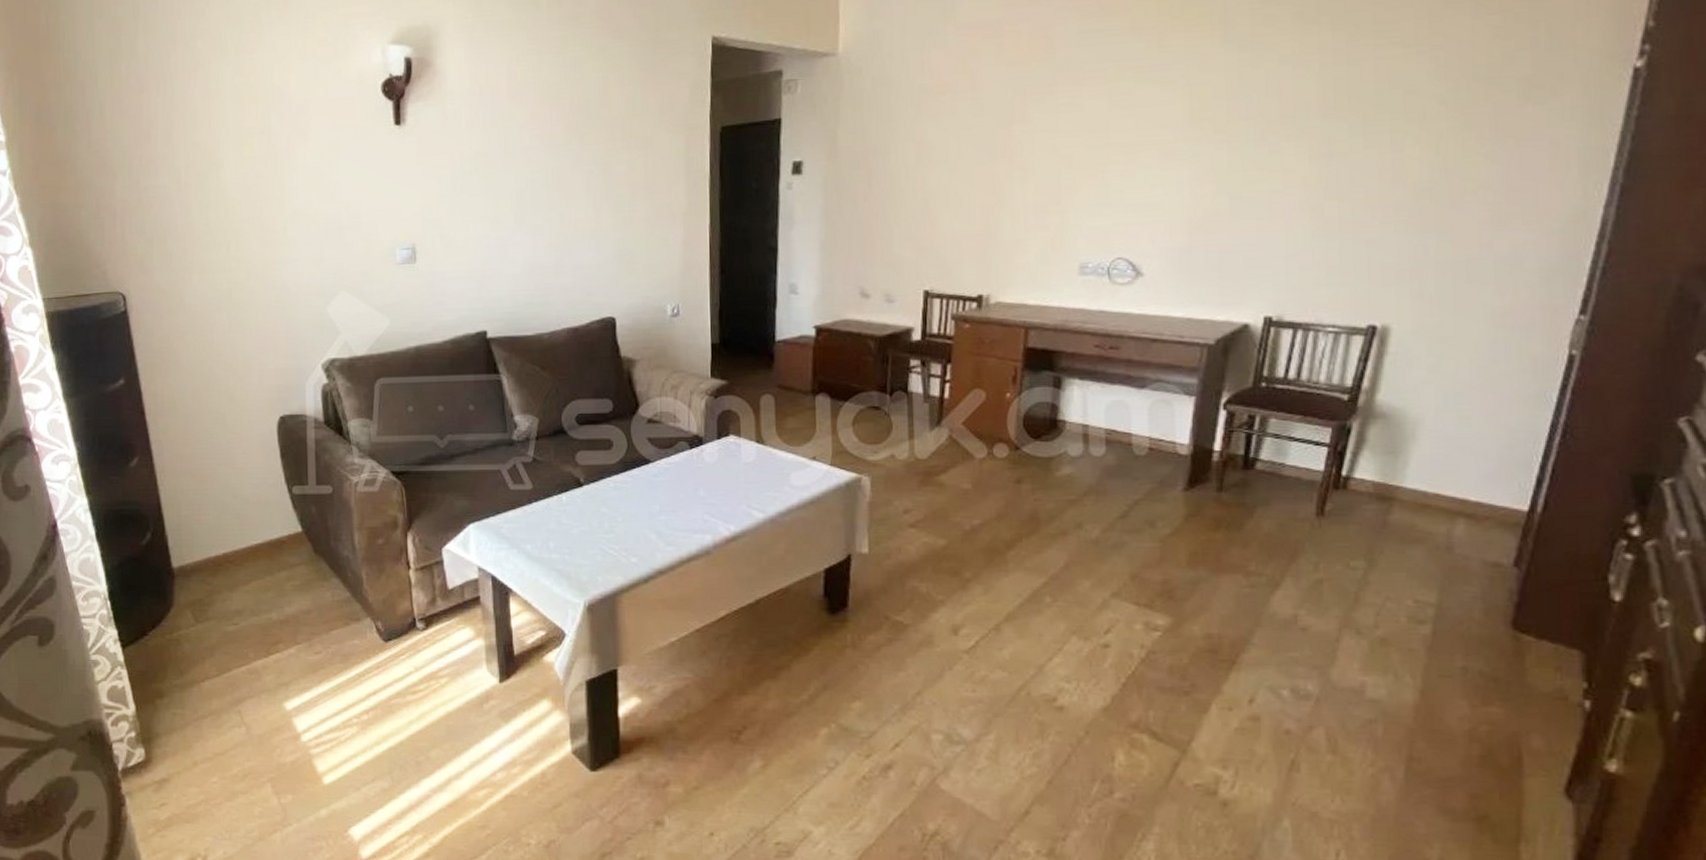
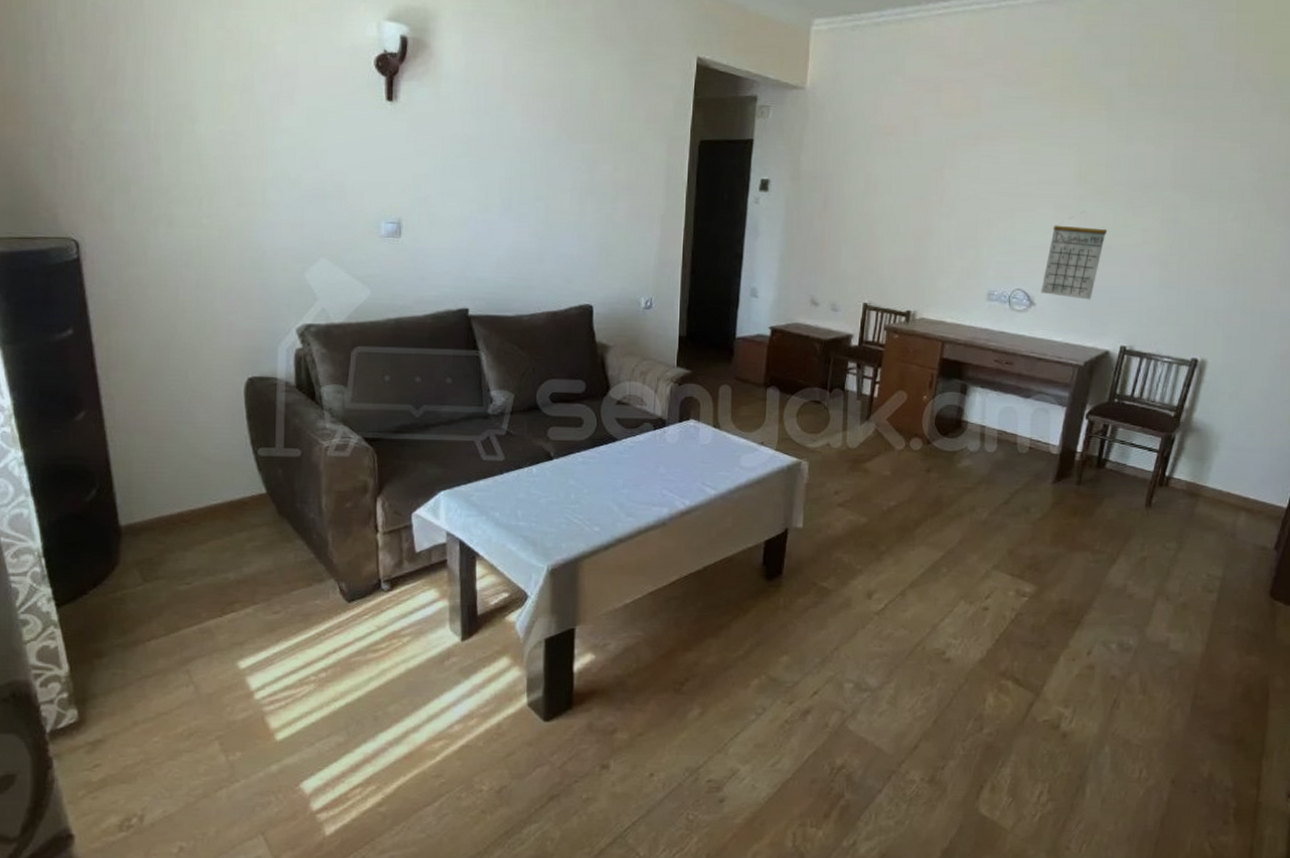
calendar: none [1149,156,1234,264] -> present [1041,211,1107,300]

